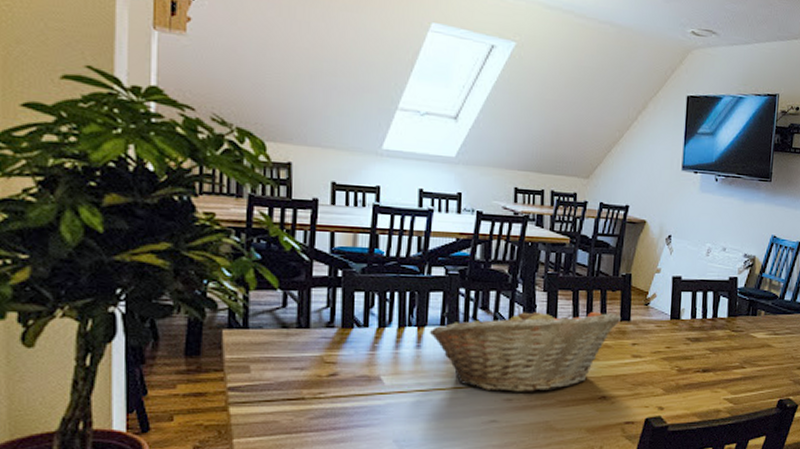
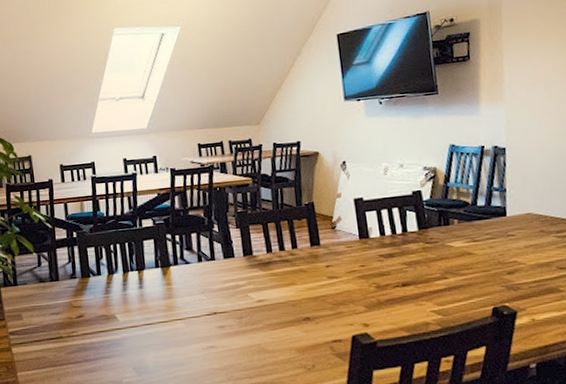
fruit basket: present [429,306,622,393] -> none [147,240,312,321]

